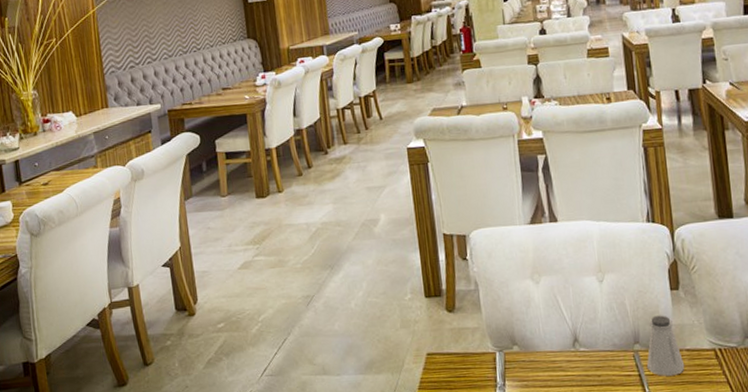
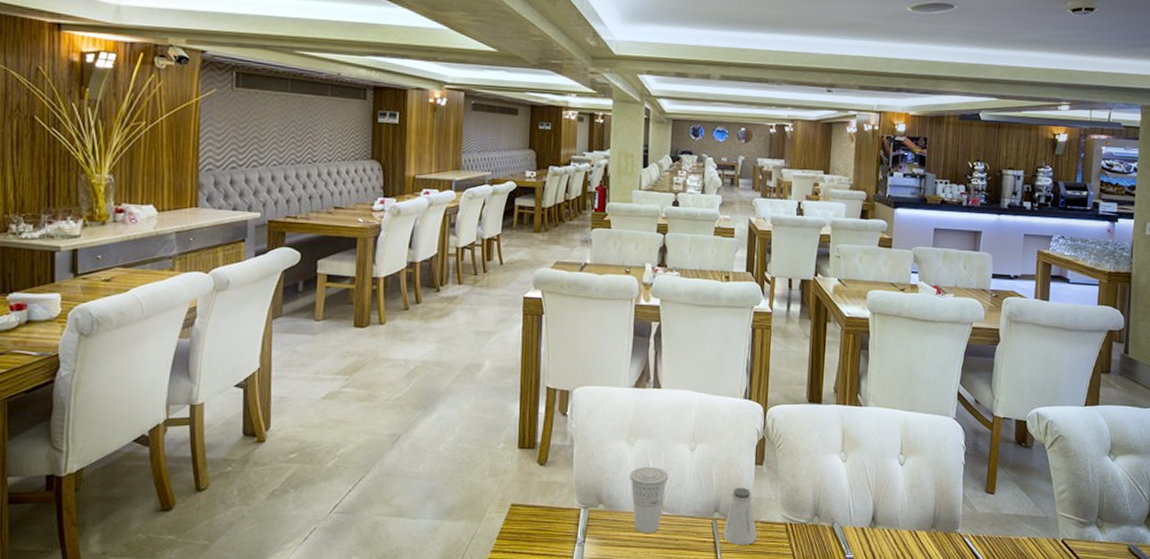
cup: none [540,302,581,372] -> present [630,466,669,533]

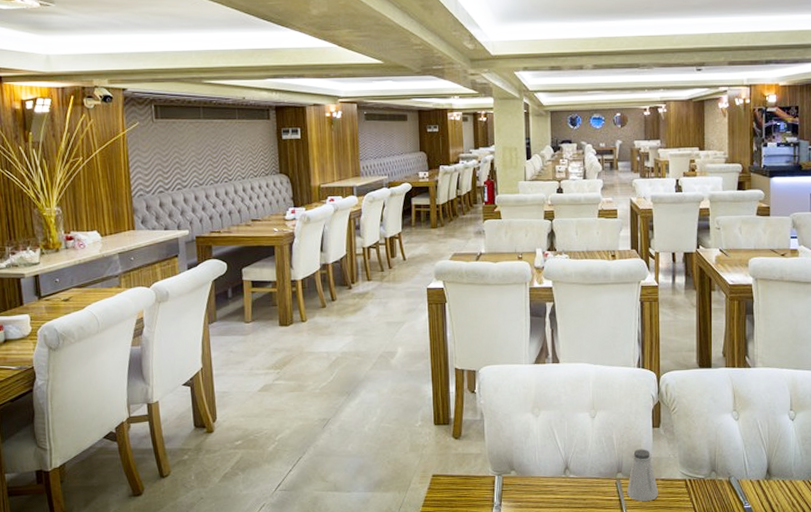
cup: present [630,466,669,533] -> none [537,434,573,495]

